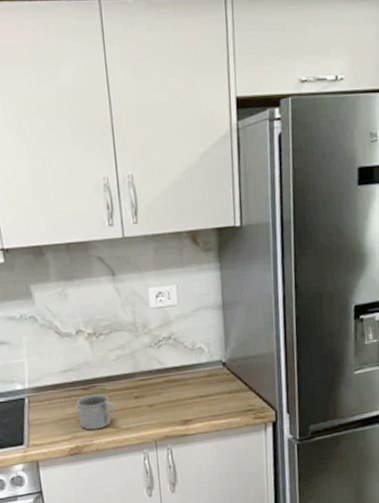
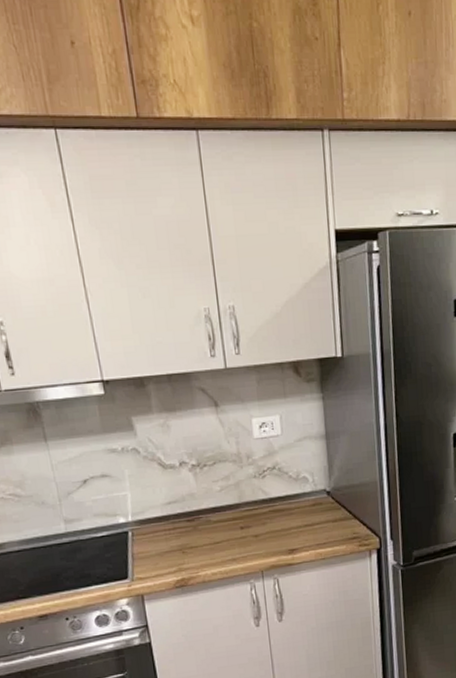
mug: present [76,394,115,430] -> none [181,525,220,562]

